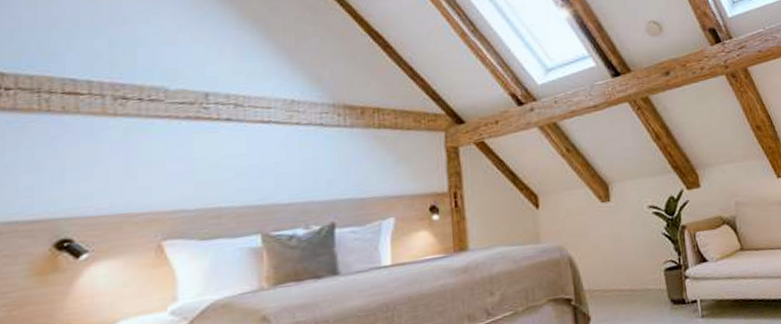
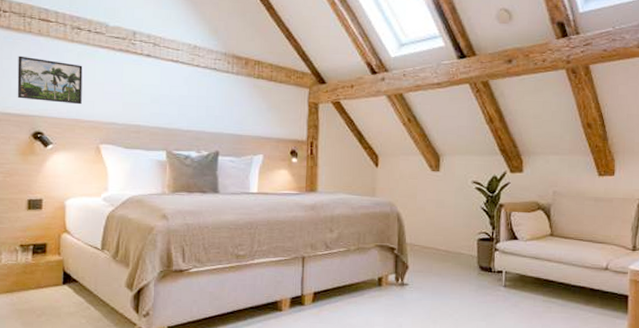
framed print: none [29,142,132,200] -> present [17,55,83,105]

